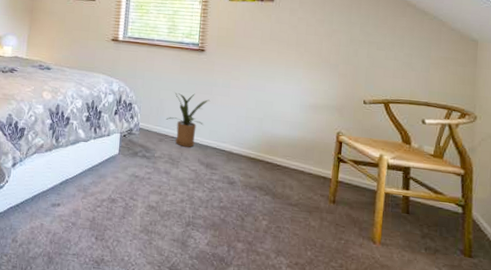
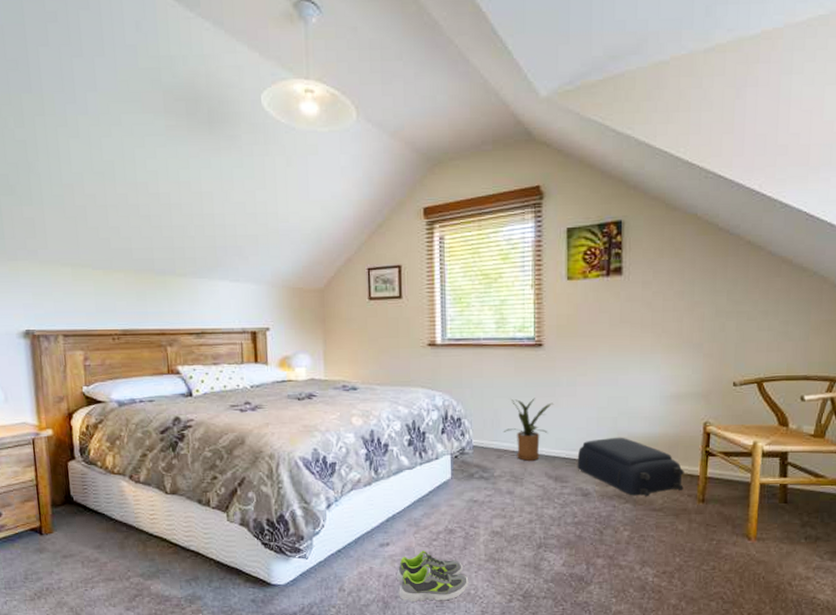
athletic shoe: none [62,215,124,264] -> present [397,551,469,603]
suitcase: none [226,135,318,192] -> present [577,437,684,497]

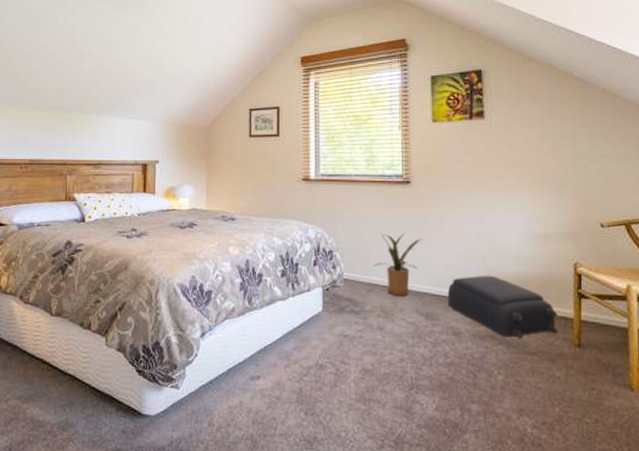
athletic shoe: present [397,551,469,603] -> none [266,386,339,443]

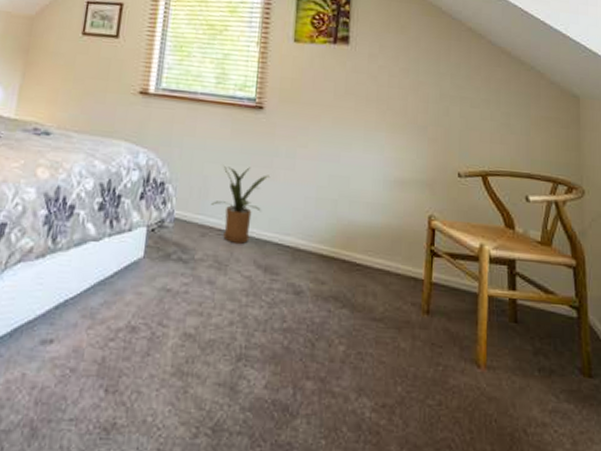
suitcase: present [447,275,558,339] -> none [290,223,408,302]

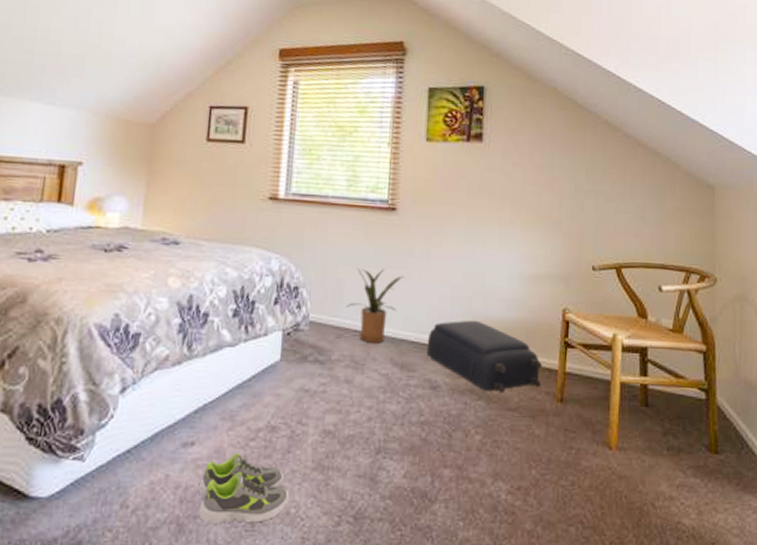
athletic shoe: none [53,354,147,431] -> present [198,454,290,525]
suitcase: none [290,223,408,302] -> present [426,320,542,393]

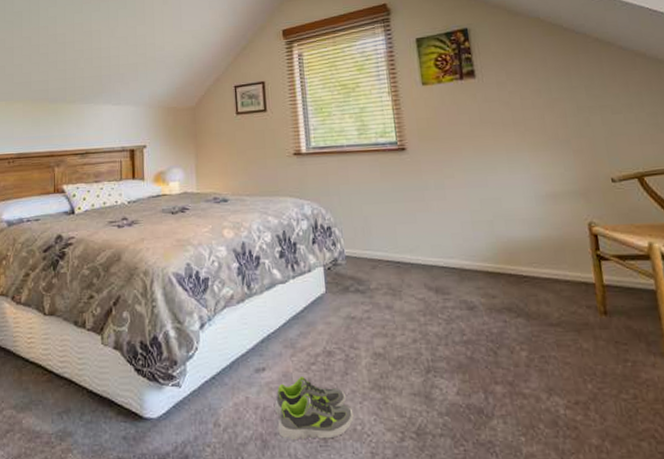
house plant: present [345,267,405,343] -> none [375,203,425,271]
suitcase: present [426,320,542,393] -> none [456,241,580,310]

